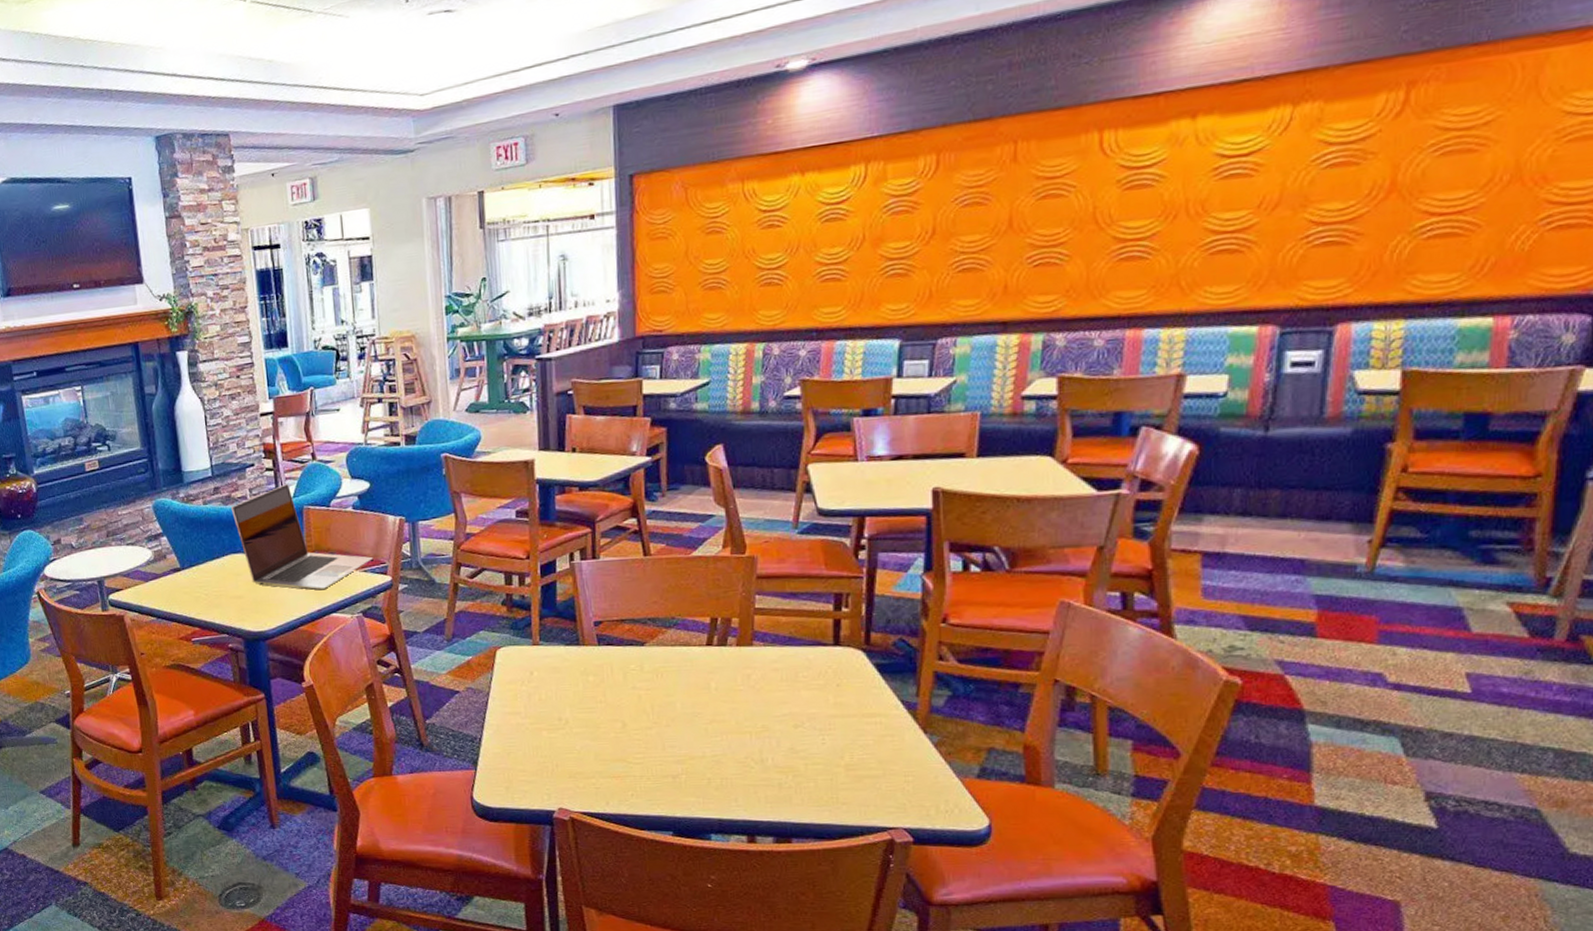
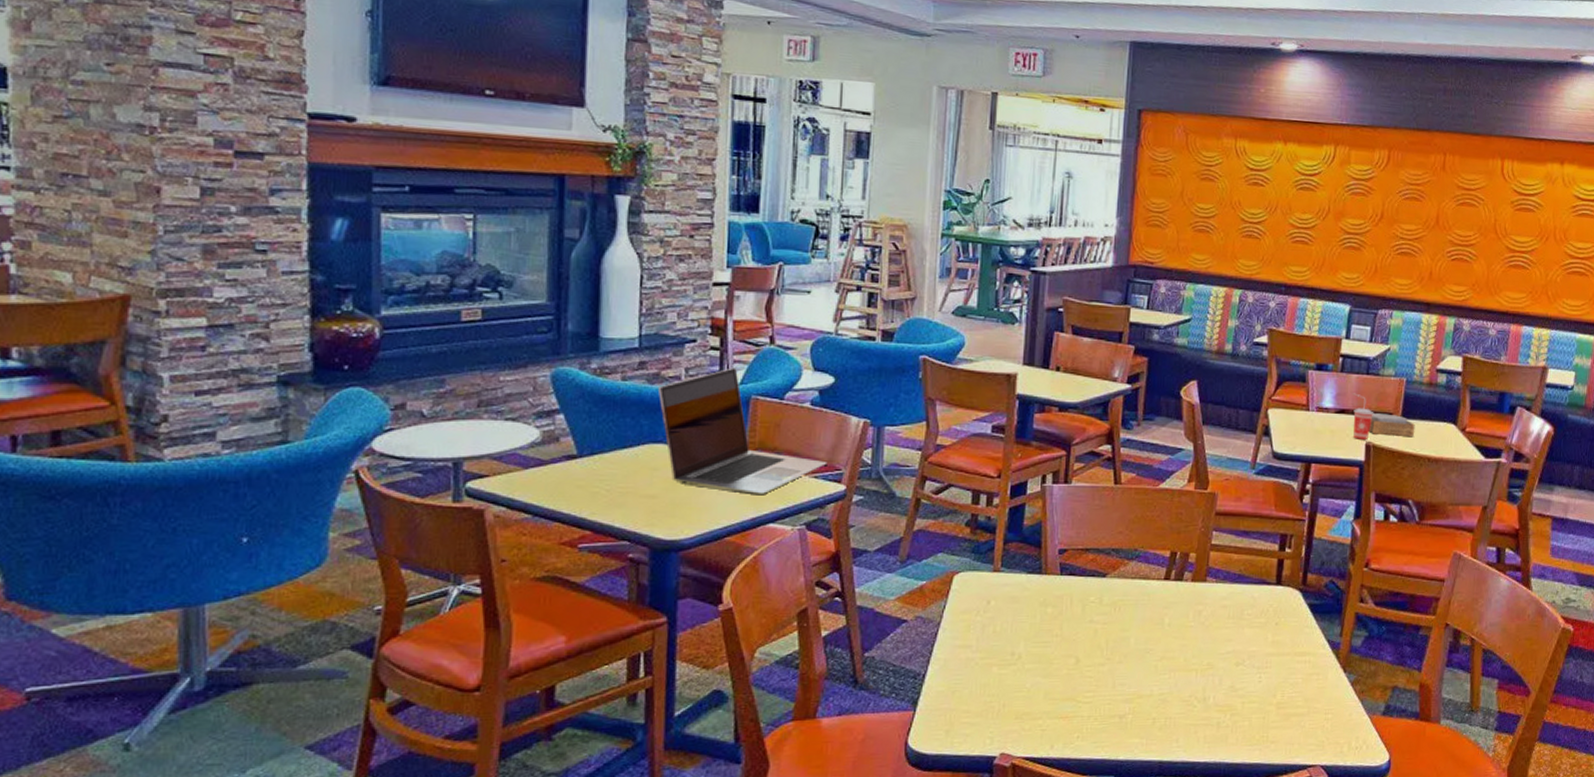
beverage cup: none [912,435,941,486] -> present [1353,393,1374,439]
napkin holder: none [935,454,997,479] -> present [1369,413,1415,438]

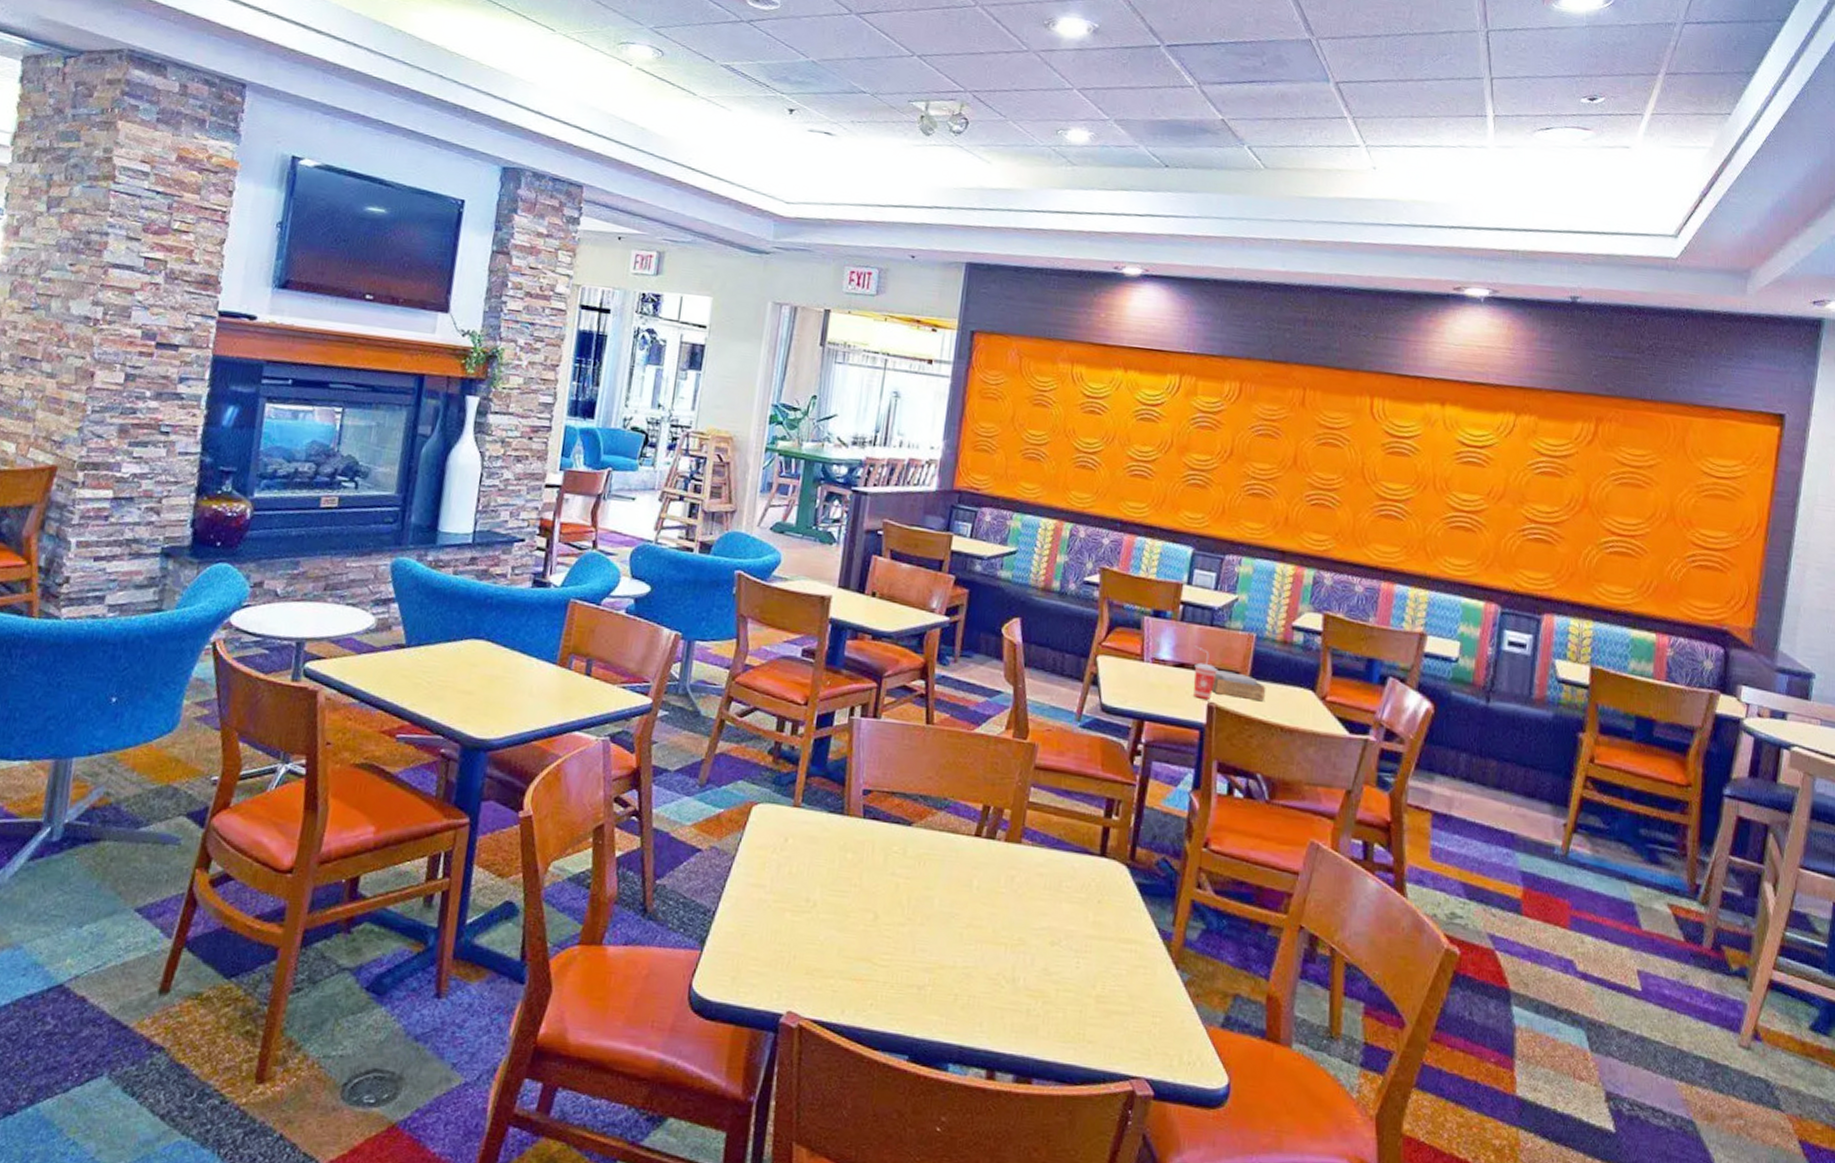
laptop: present [657,367,828,496] -> none [484,569,637,702]

